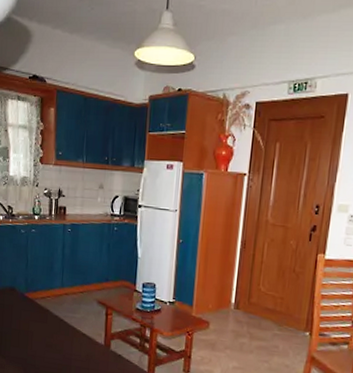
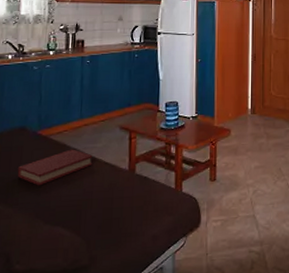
hardback book: none [8,315,72,345] -> present [17,149,93,186]

